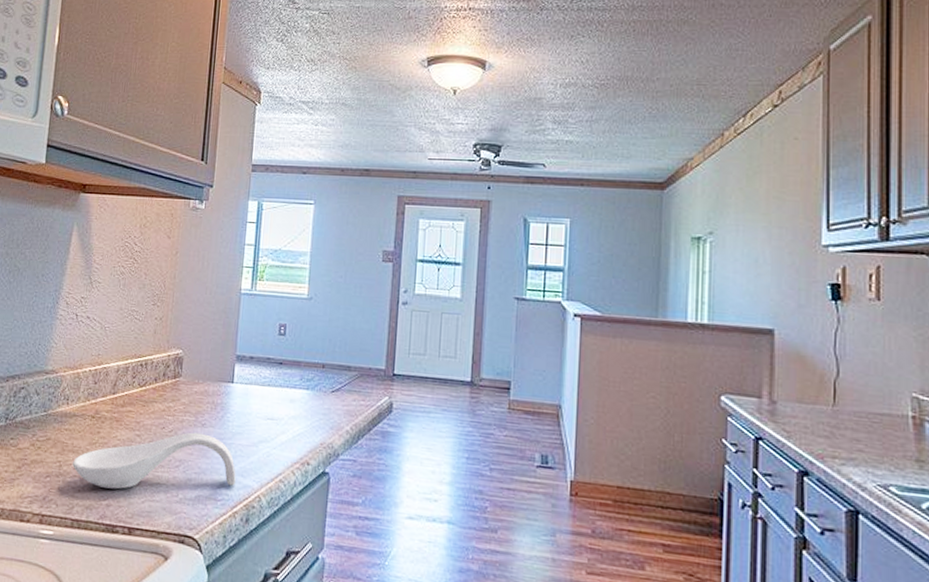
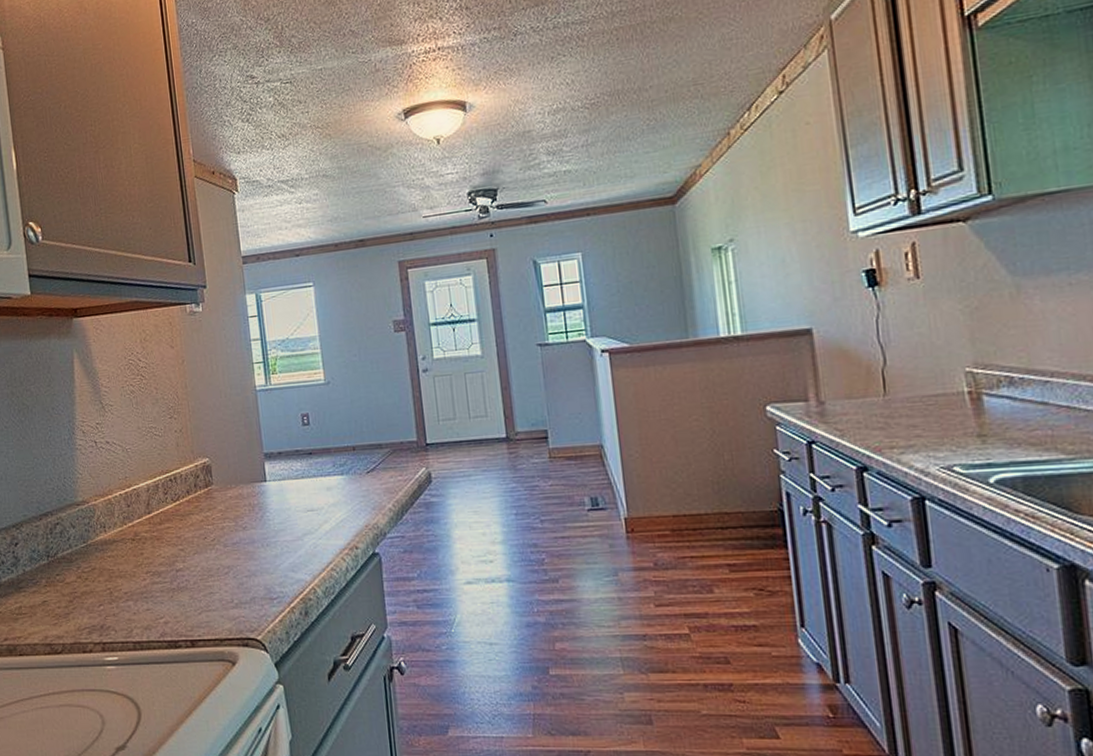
spoon rest: present [73,432,236,490] -> none [122,536,288,607]

